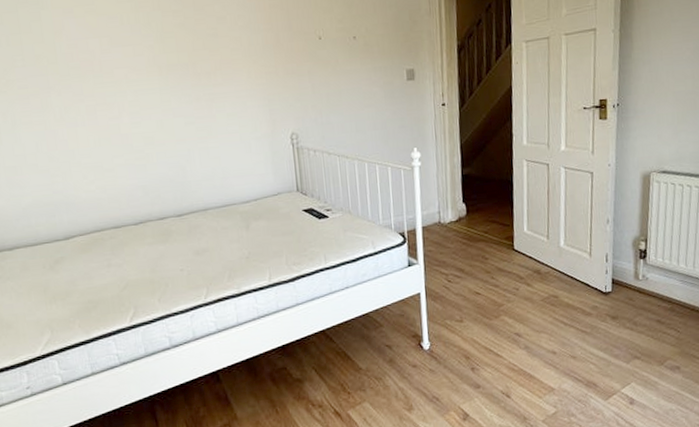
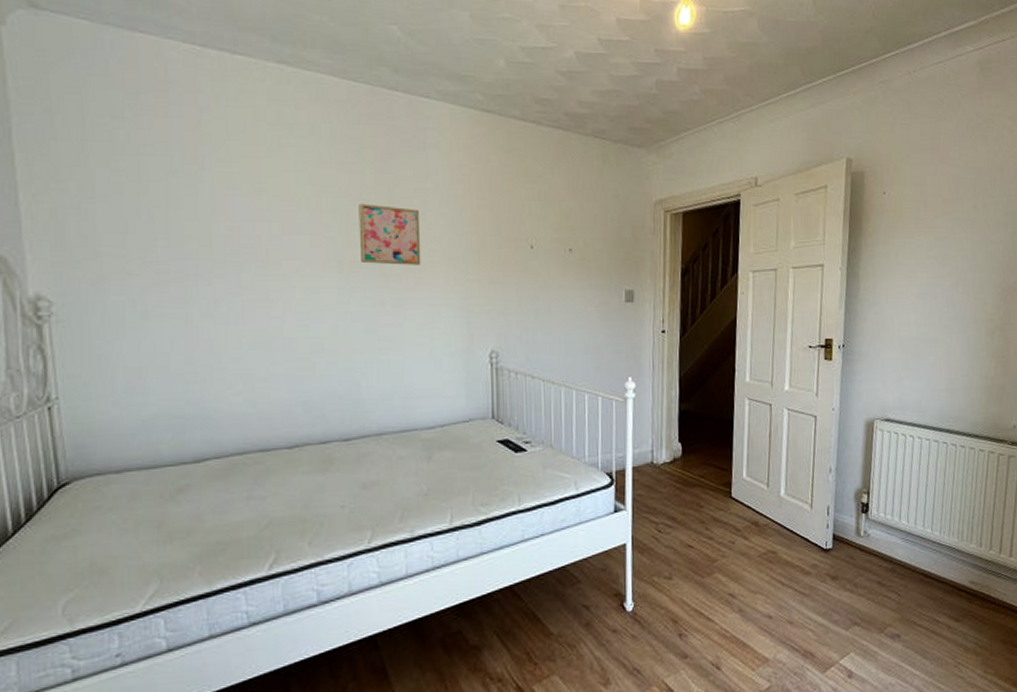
wall art: none [170,13,226,66] -> present [359,203,421,265]

